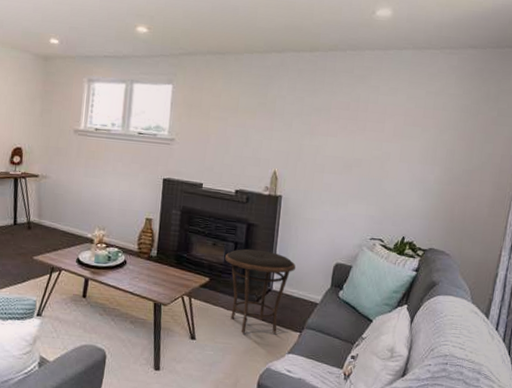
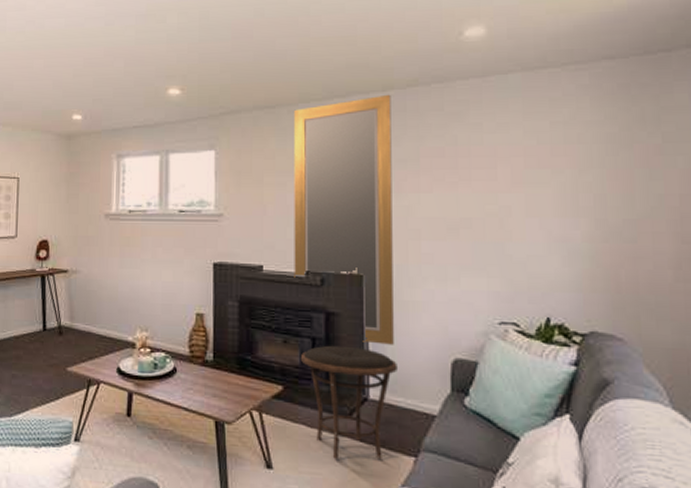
home mirror: none [226,54,316,251] -> present [294,94,394,345]

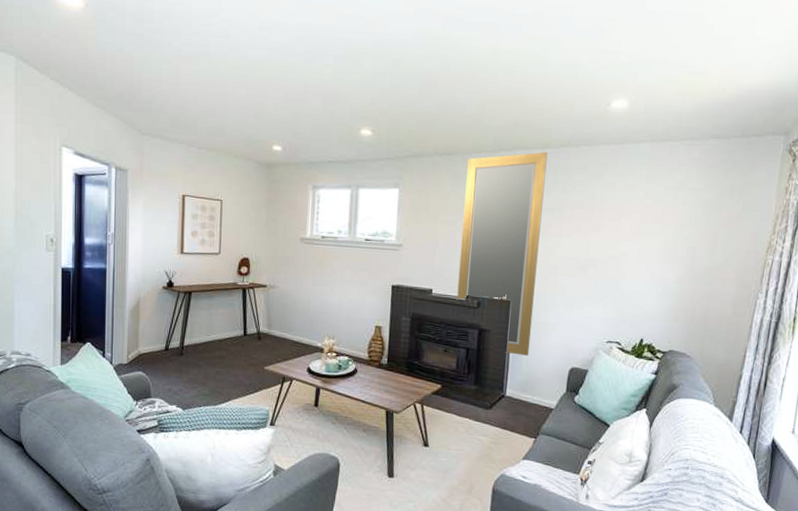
side table: present [300,345,397,460] -> none [456,354,529,440]

